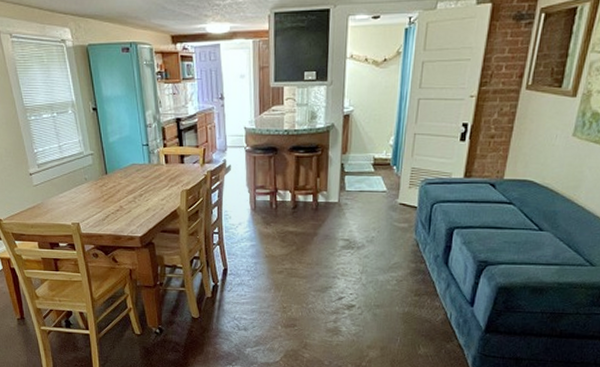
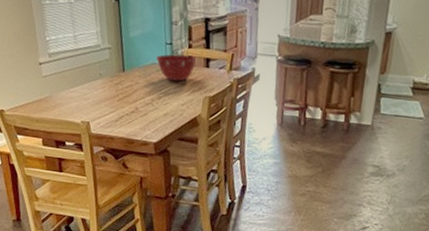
mixing bowl: none [135,154,172,178] -> present [156,54,197,82]

